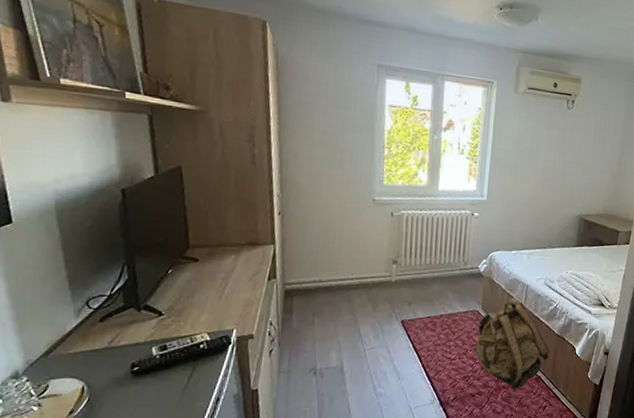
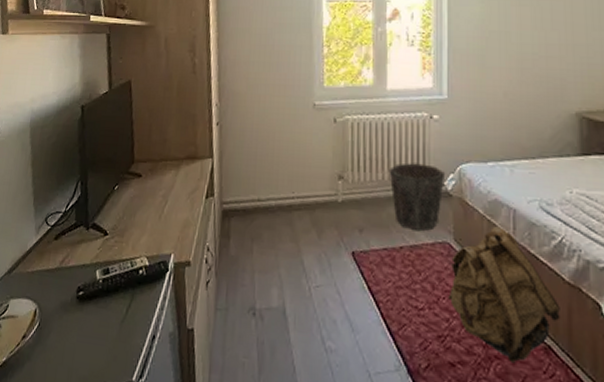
waste bin: none [435,250,480,303] -> present [389,163,446,232]

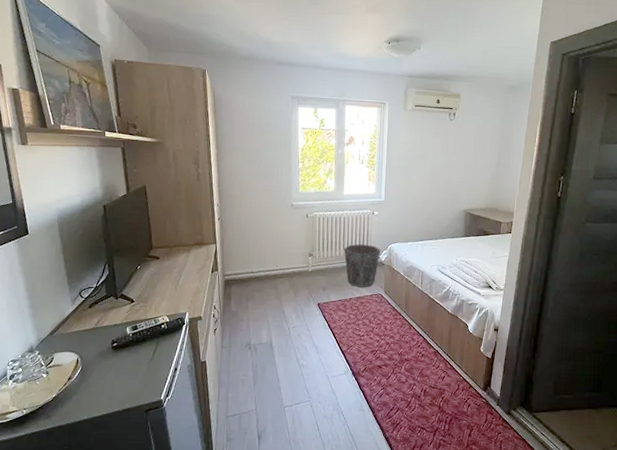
backpack: present [448,226,560,364] -> none [379,283,445,363]

